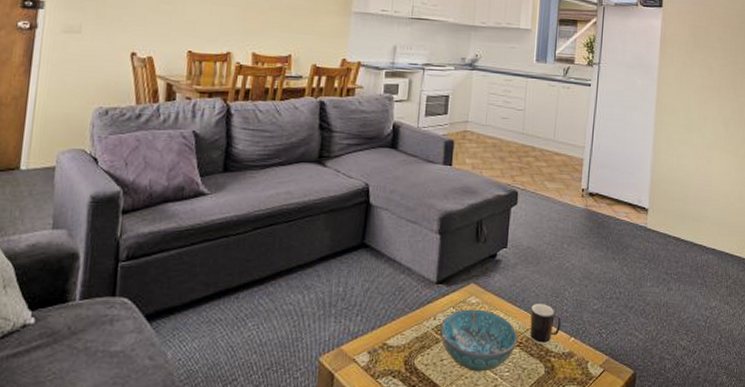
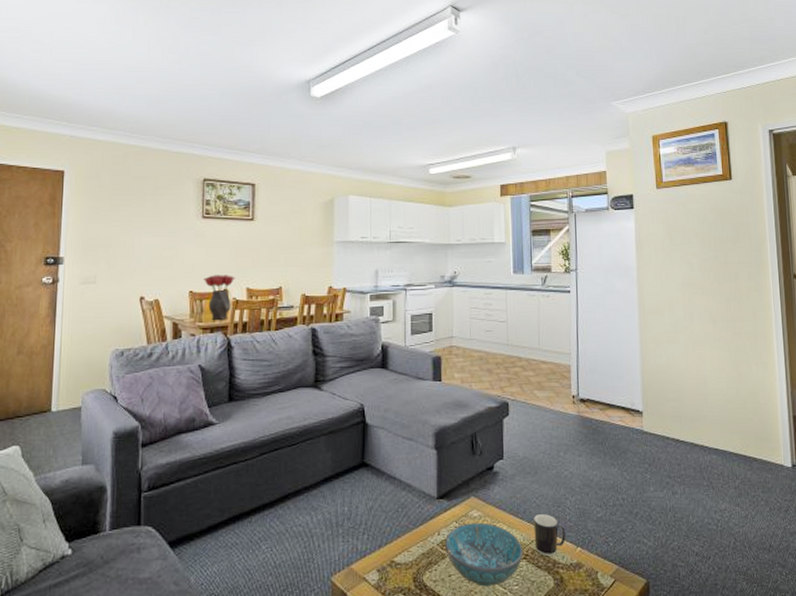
bouquet: none [205,35,241,85] -> present [203,275,236,320]

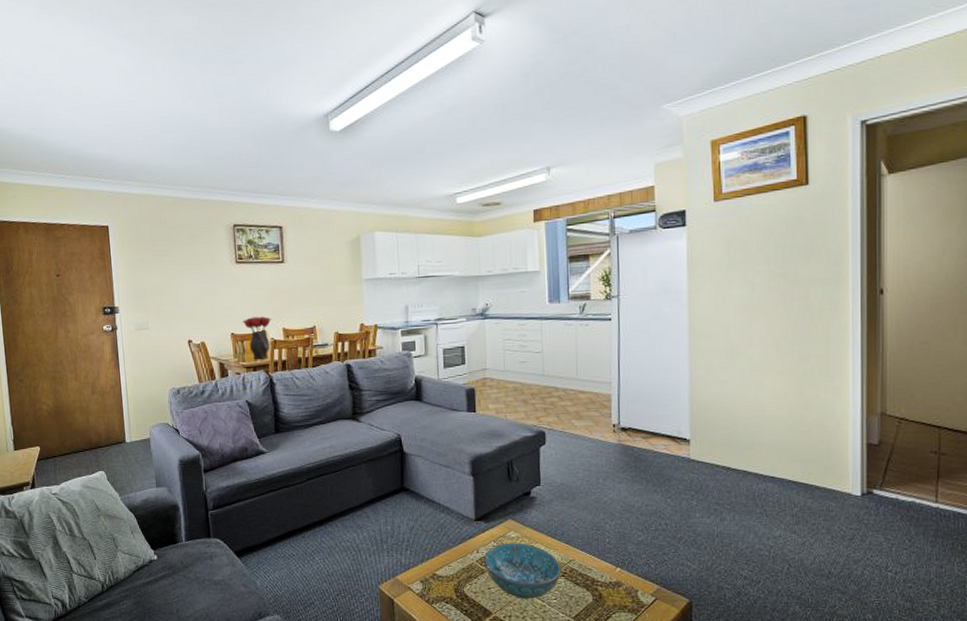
mug: present [532,513,565,557] -> none [571,535,605,575]

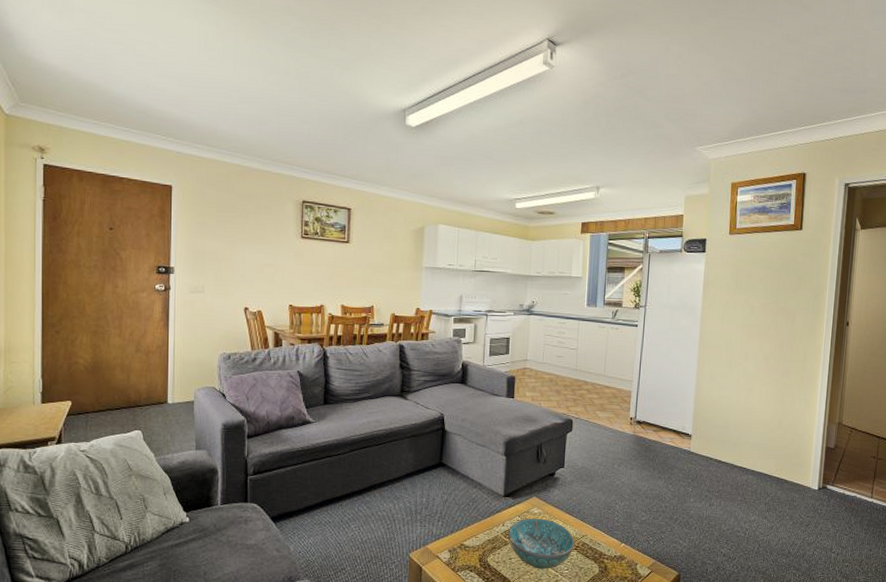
bouquet: present [243,316,272,359] -> none [302,291,331,332]

